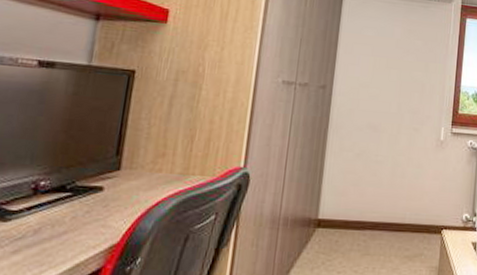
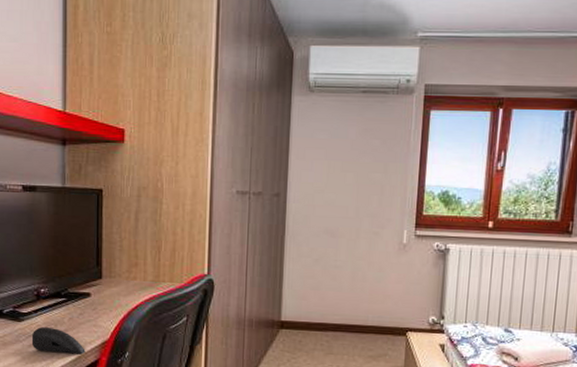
computer mouse: none [16,228,87,261] -> present [31,327,86,354]

